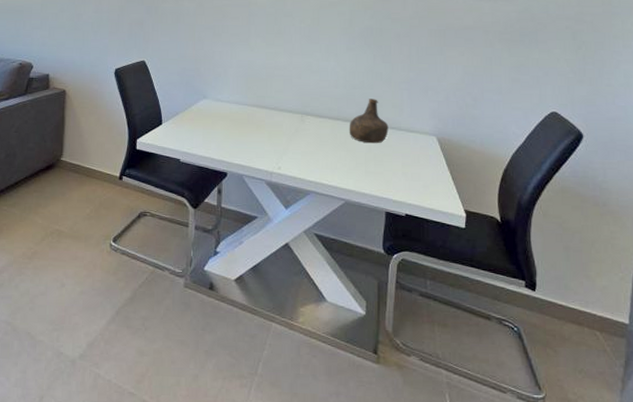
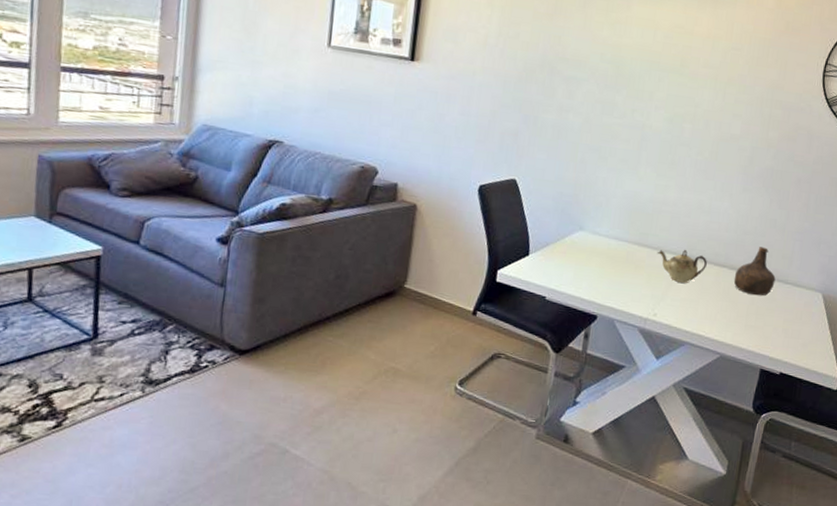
teapot: none [274,107,321,137] -> present [657,249,707,283]

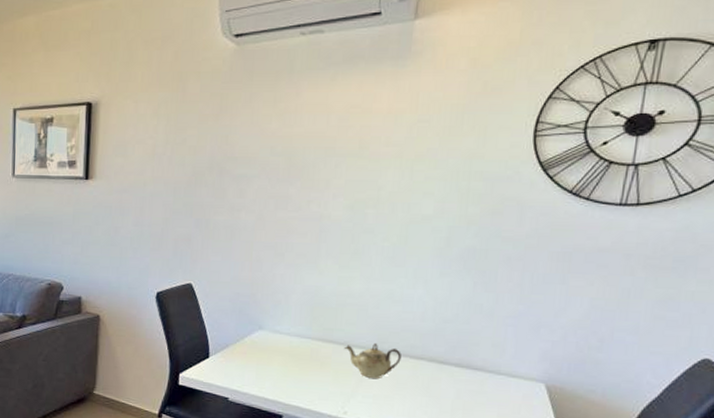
bottle: present [733,247,776,296] -> none [434,335,485,390]

